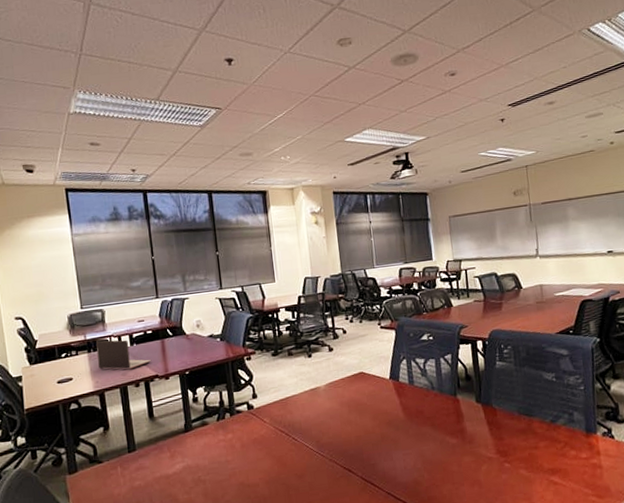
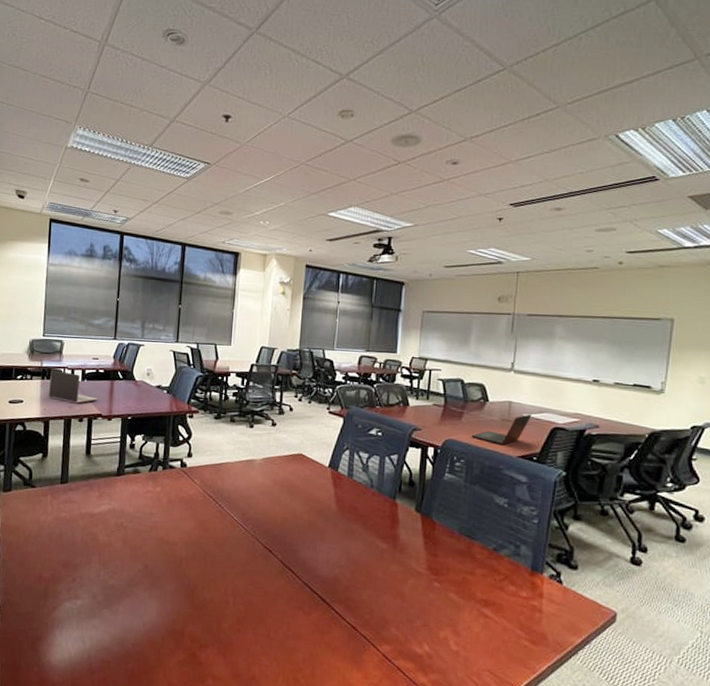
laptop: none [513,292,562,326] -> present [471,414,532,446]

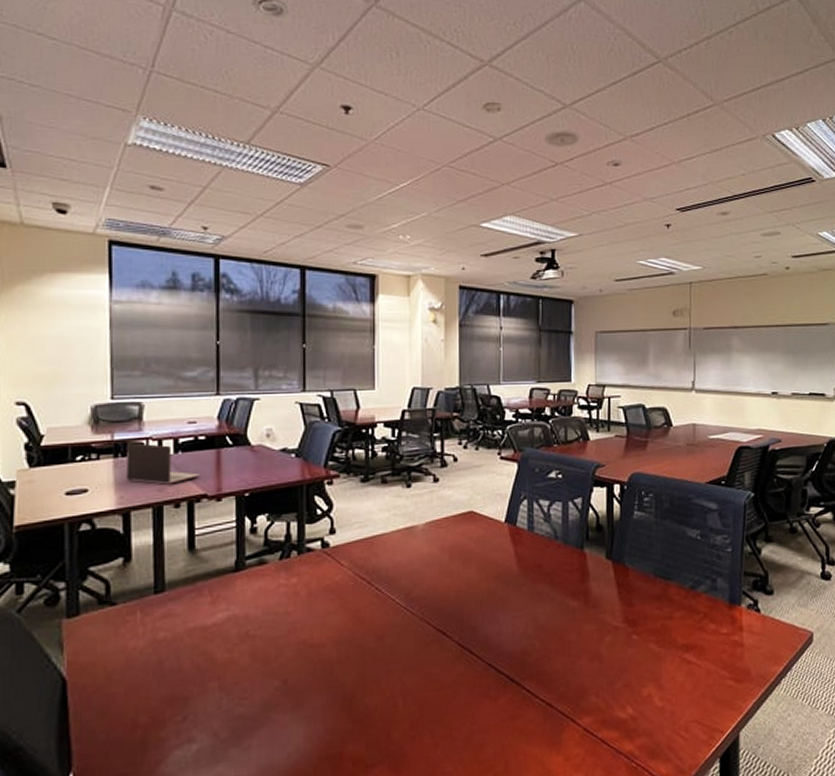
laptop: present [471,414,532,446] -> none [658,435,717,473]

